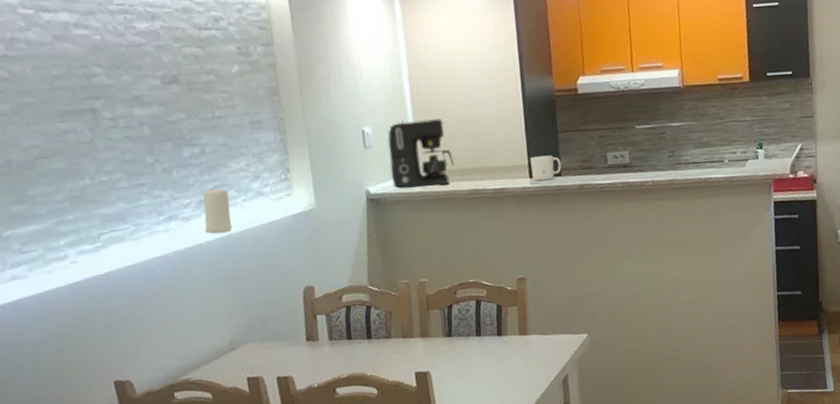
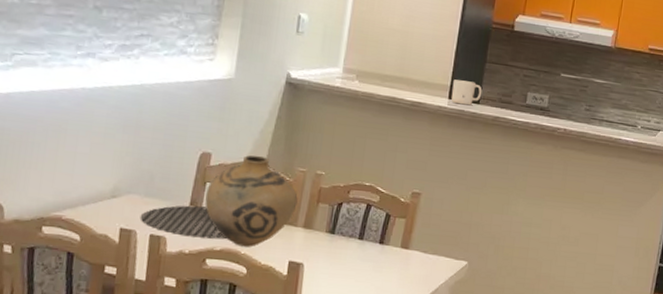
candle: present [202,189,233,234] -> none [119,36,152,82]
place mat: none [262,339,350,372] -> present [140,205,227,240]
vase: none [318,277,409,370] -> present [205,155,298,247]
coffee maker: present [388,118,454,189] -> none [316,16,380,87]

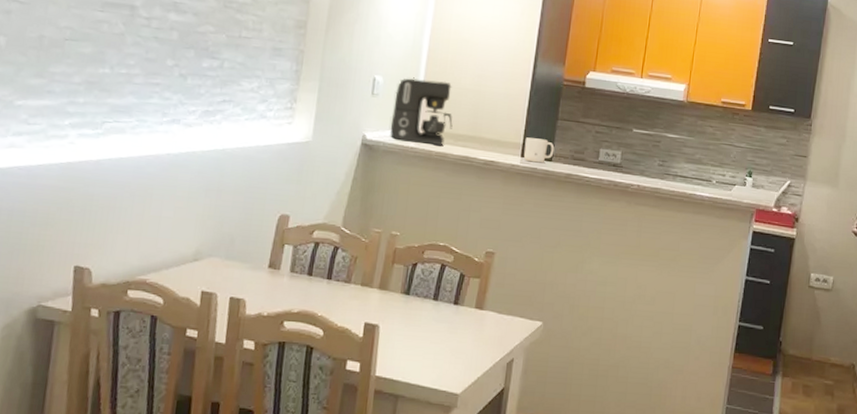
place mat: present [140,205,227,240] -> none [220,267,304,302]
vase: present [205,155,298,247] -> none [283,216,373,309]
coffee maker: none [316,16,380,87] -> present [390,78,453,146]

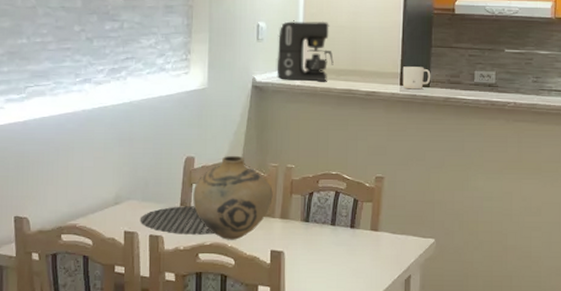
place mat: none [220,267,304,302] -> present [140,206,214,235]
vase: none [283,216,373,309] -> present [193,155,273,240]

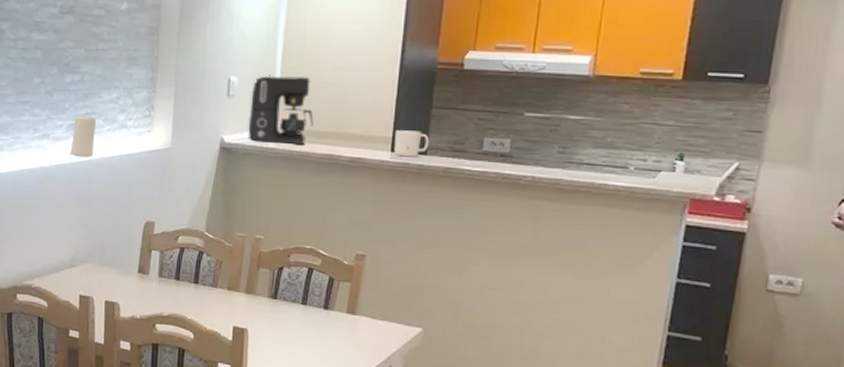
candle: none [111,61,136,100] -> present [70,116,96,158]
place mat: present [140,206,214,235] -> none [95,273,173,305]
vase: present [193,155,273,240] -> none [151,222,238,313]

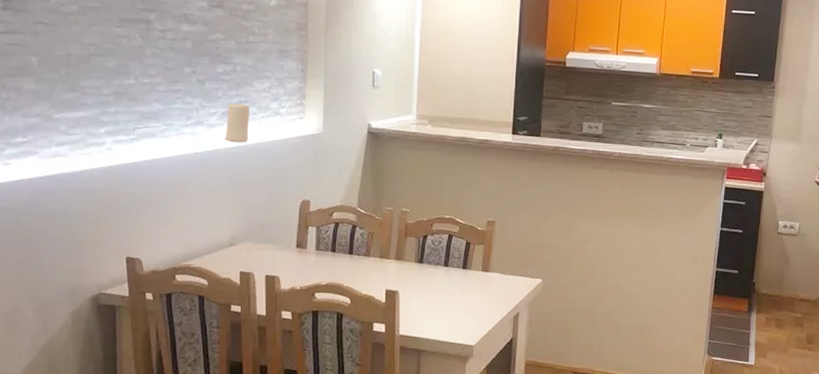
coffee maker: present [249,76,314,145] -> none [393,69,448,130]
mug: present [393,130,430,157] -> none [514,116,542,139]

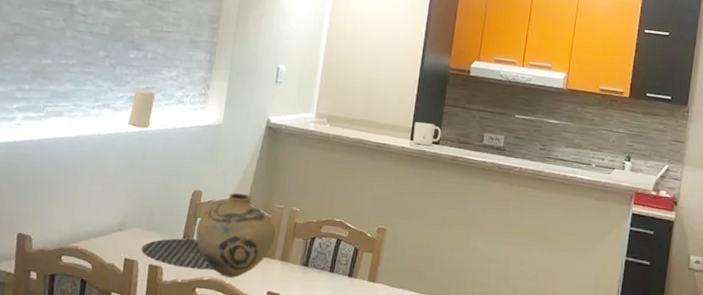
place mat: none [255,248,330,275] -> present [141,238,214,270]
vase: none [309,199,388,280] -> present [195,193,276,278]
mug: none [514,116,542,139] -> present [412,122,442,146]

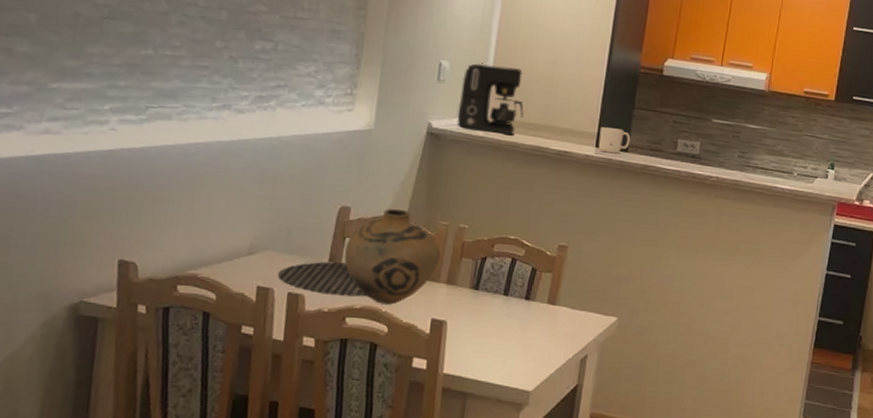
candle: present [128,89,155,129] -> none [255,87,289,134]
coffee maker: none [292,67,348,130] -> present [458,63,524,136]

